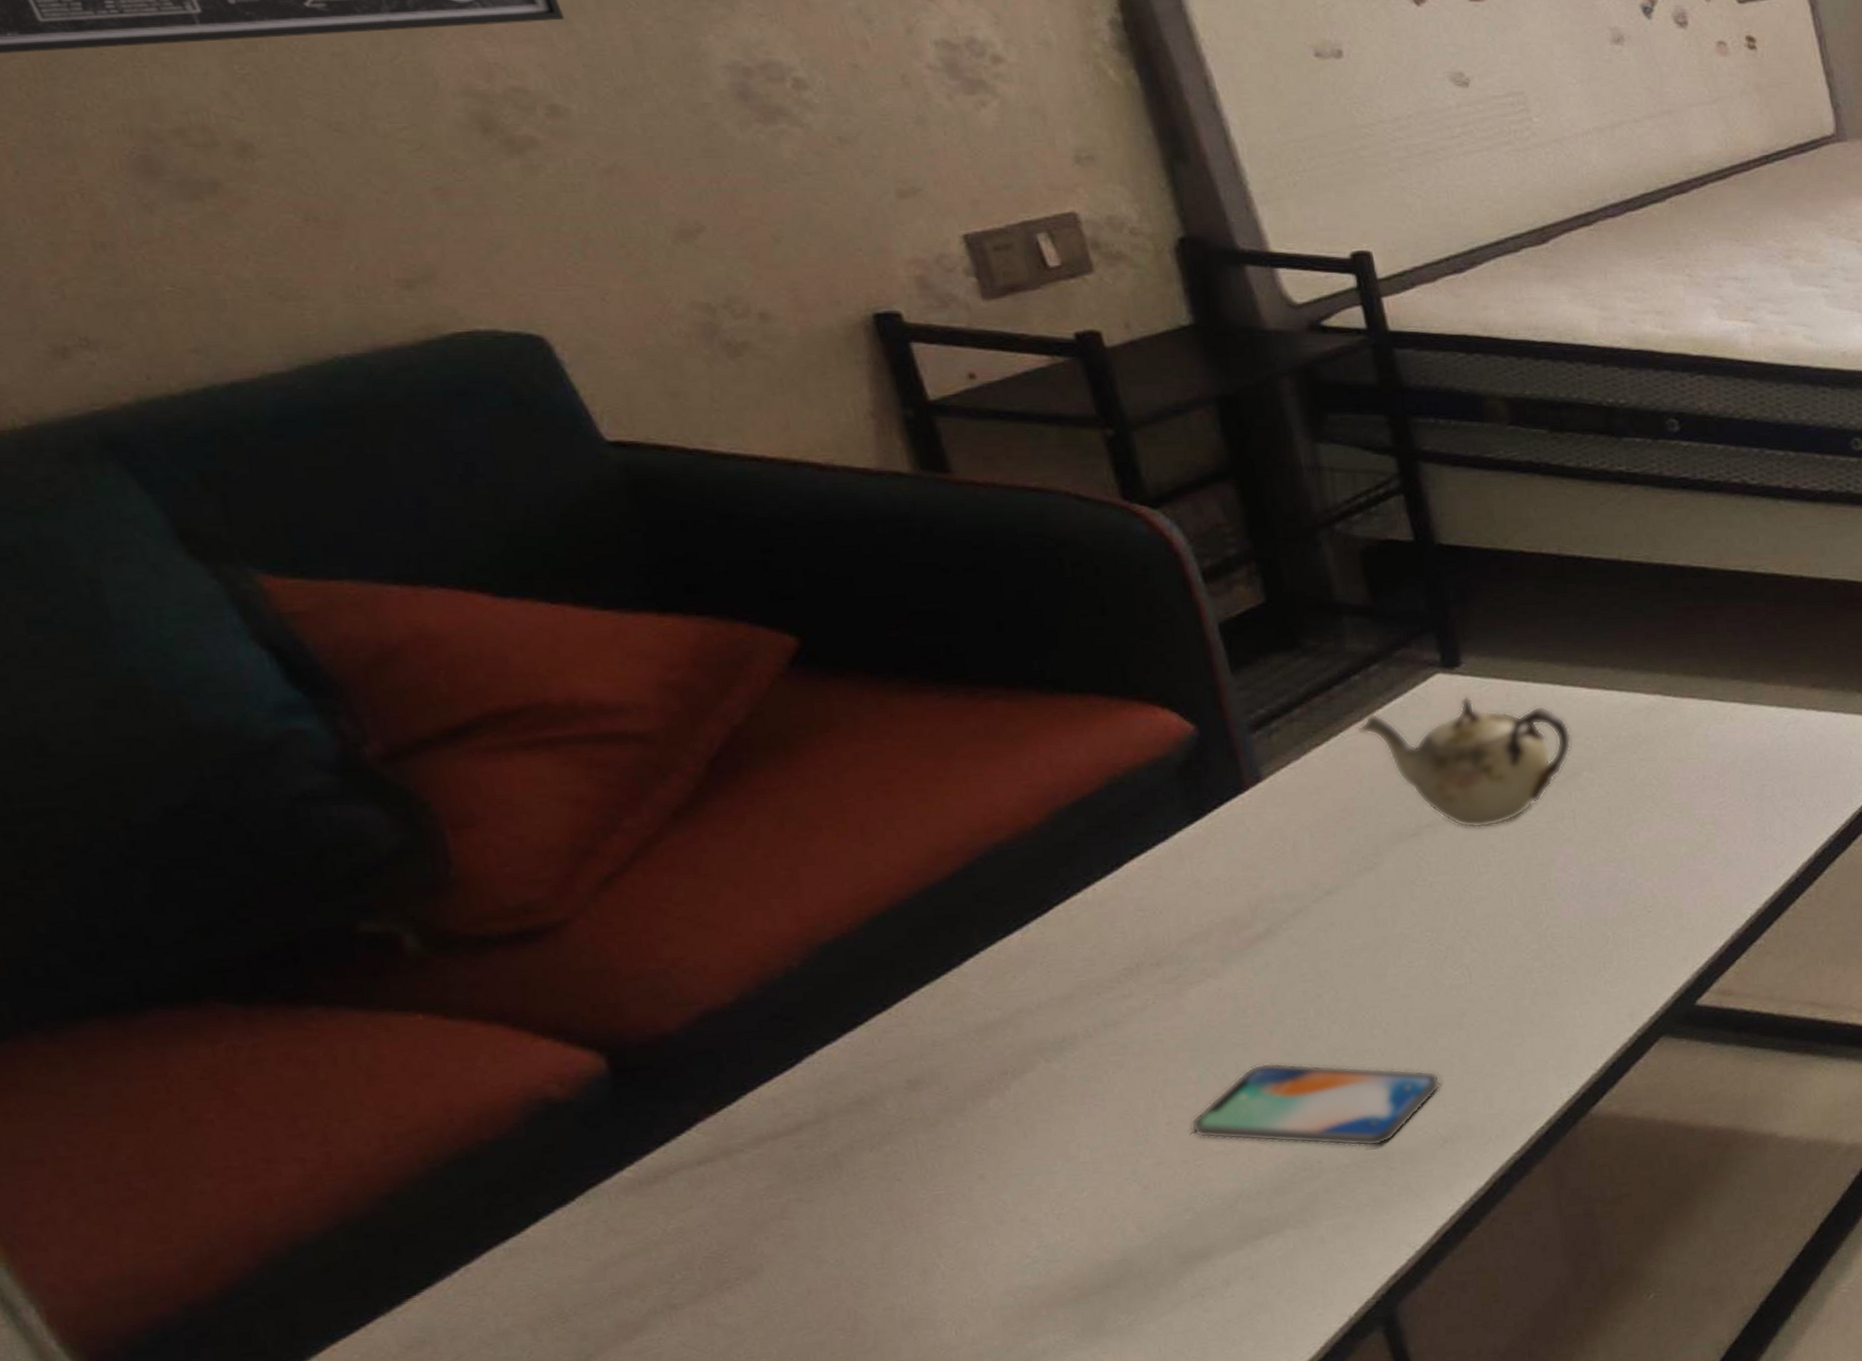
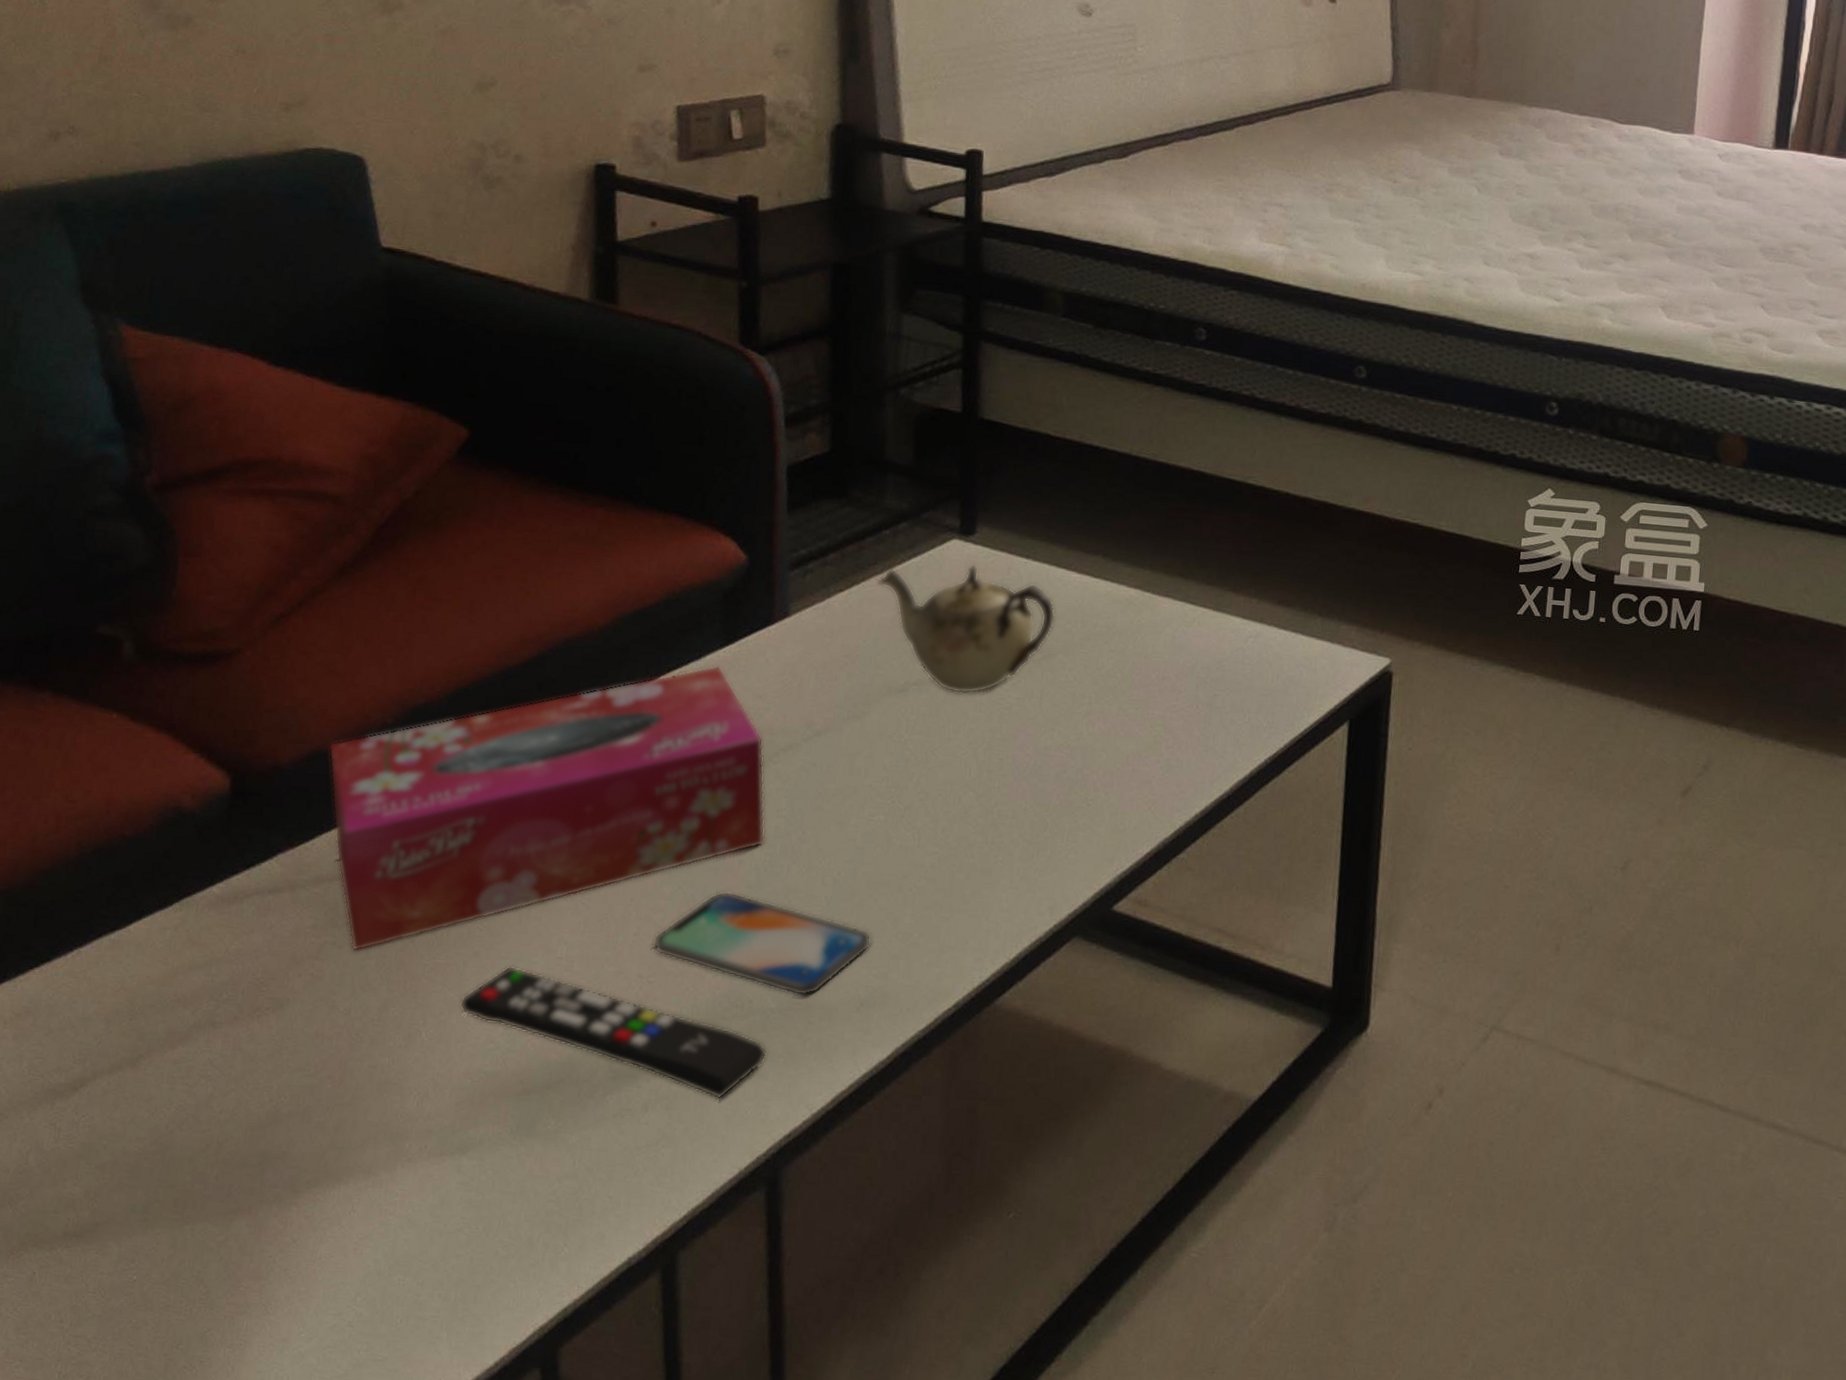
tissue box: none [725,843,1295,1203] -> present [328,665,766,952]
remote control: none [976,1180,1352,1259] -> present [459,965,767,1100]

